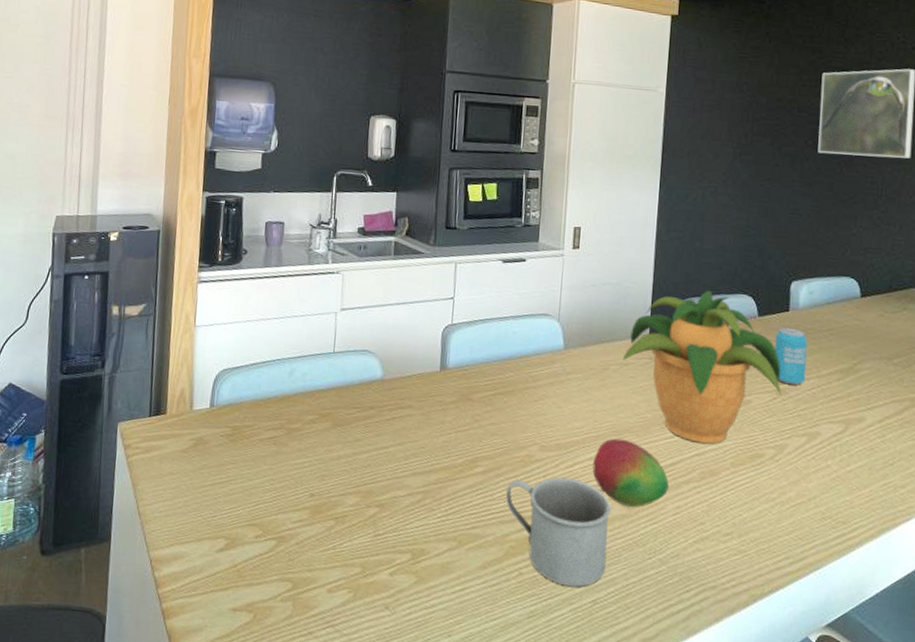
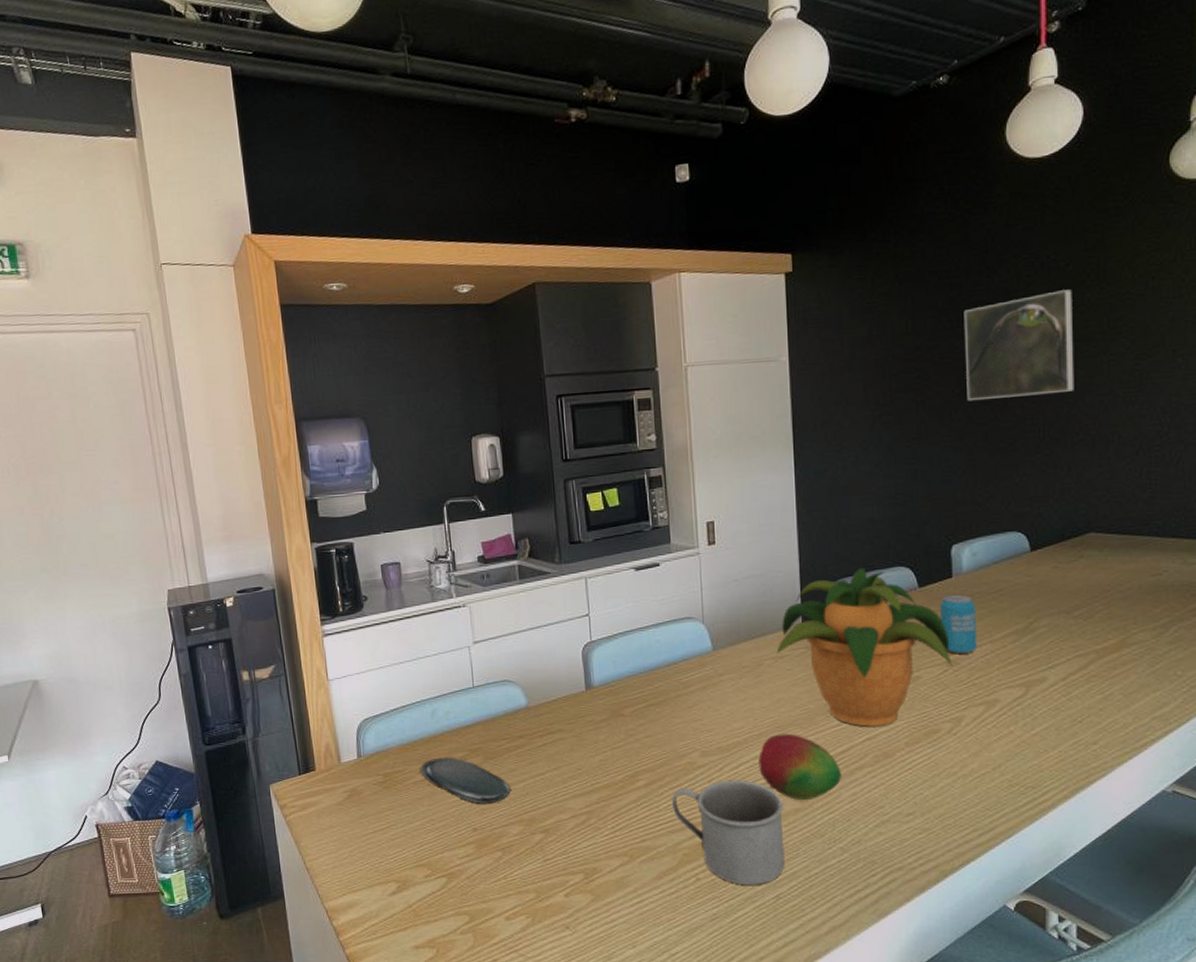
oval tray: none [269,417,353,470] -> present [420,757,511,804]

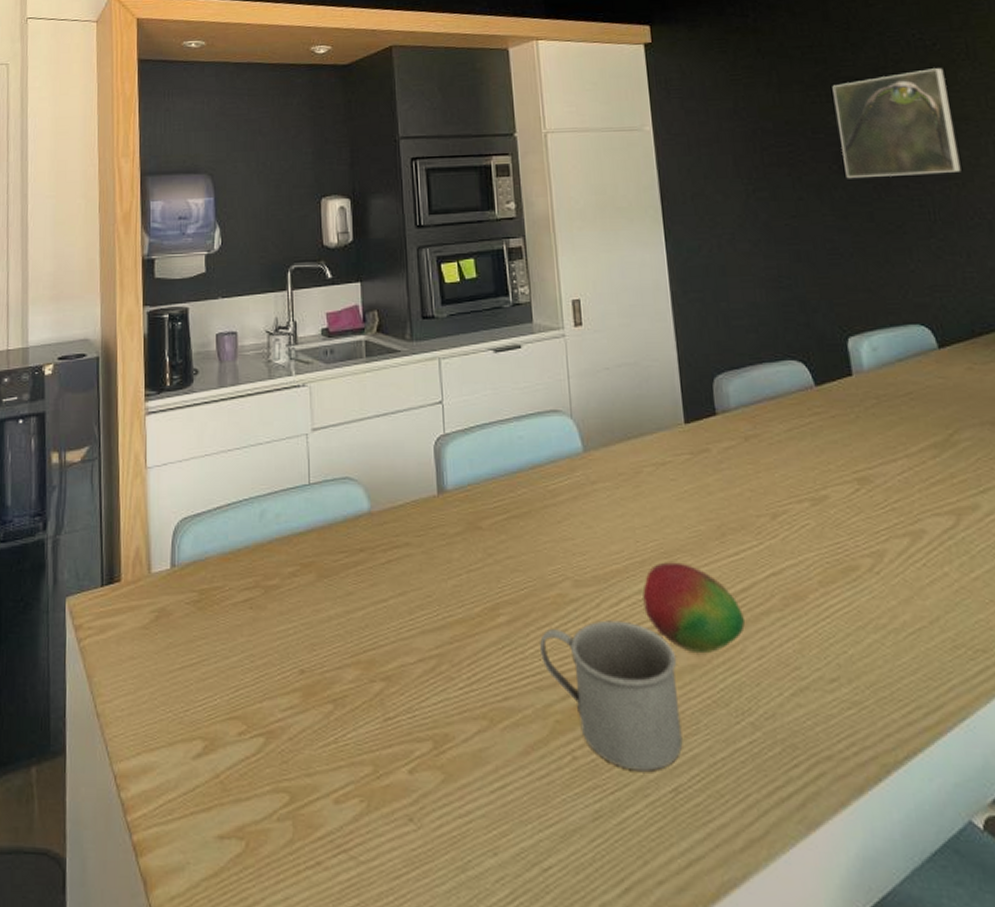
oval tray: present [420,757,511,804] -> none [242,572,347,637]
potted plant: present [776,567,953,727] -> none [657,359,866,558]
beverage can: present [940,594,978,654] -> none [842,396,892,470]

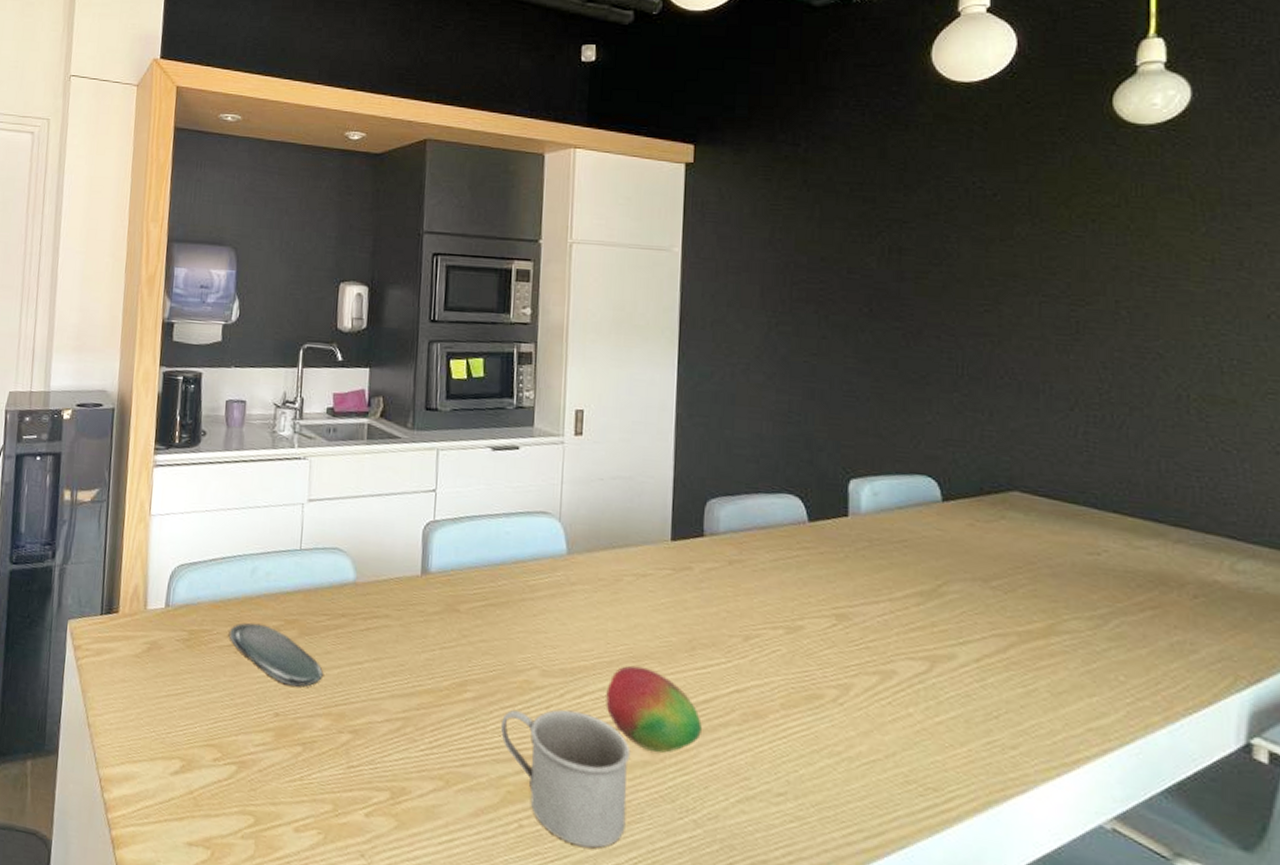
oval tray: none [242,572,347,637] -> present [229,623,323,687]
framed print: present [832,68,962,179] -> none [876,219,1000,329]

